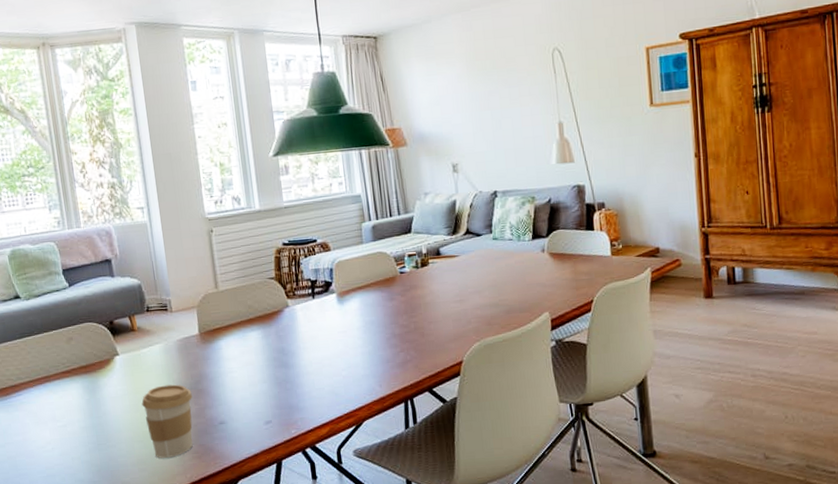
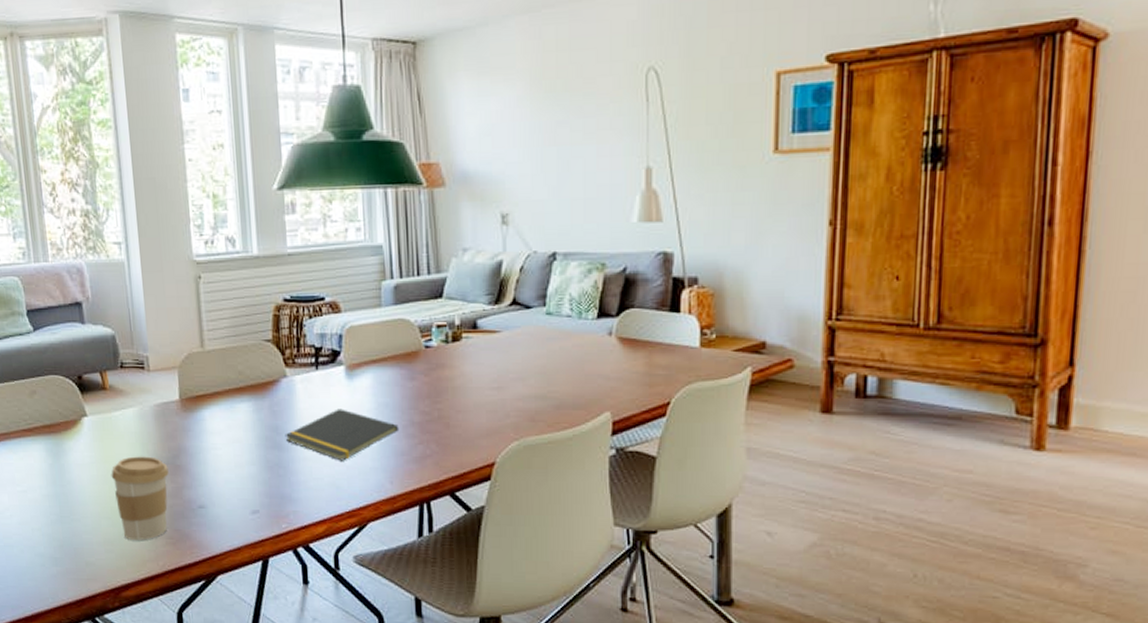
notepad: none [290,329,384,372] -> present [285,409,400,461]

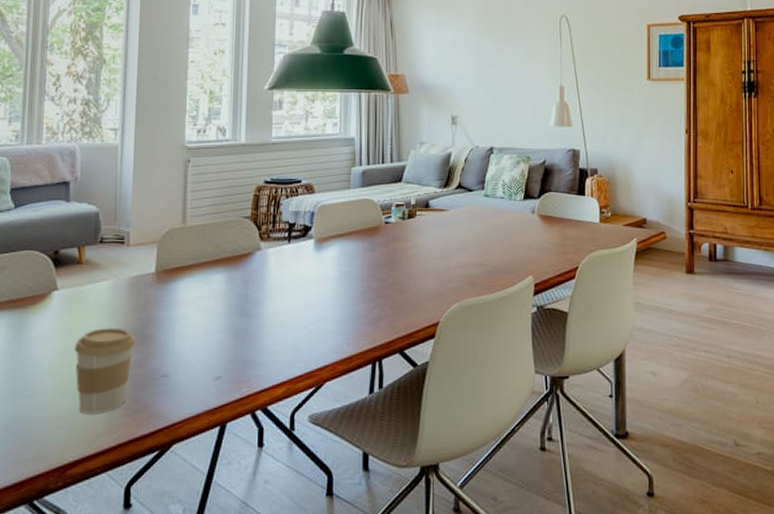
notepad: present [285,409,400,461] -> none [254,278,359,326]

